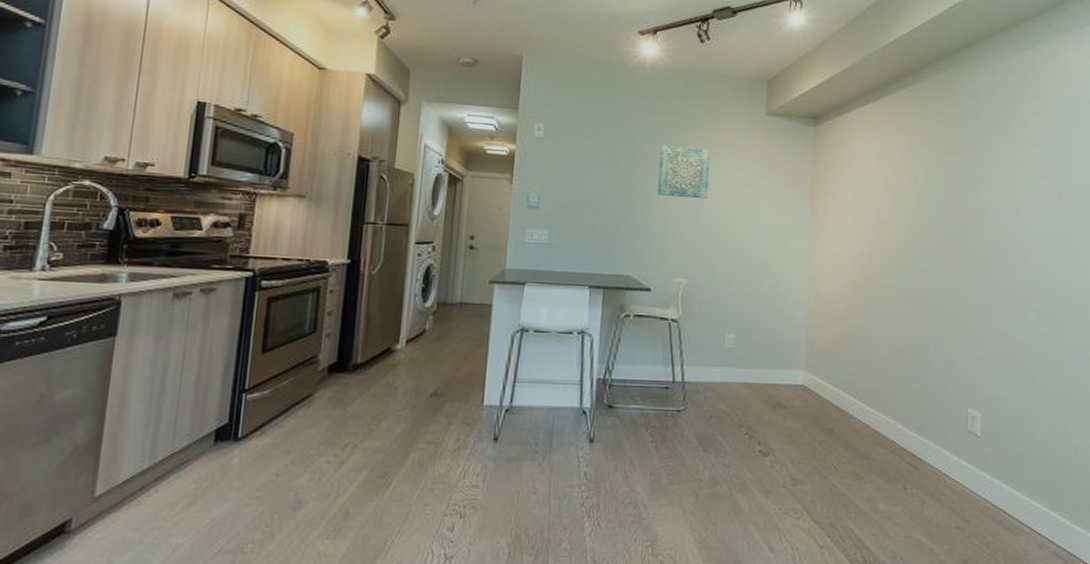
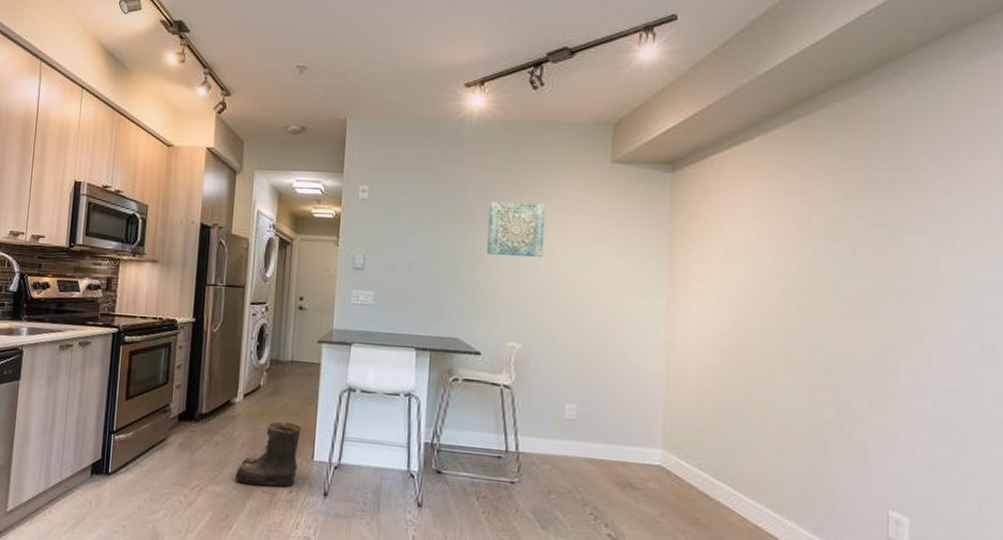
boots: none [394,366,471,437] -> present [234,421,302,487]

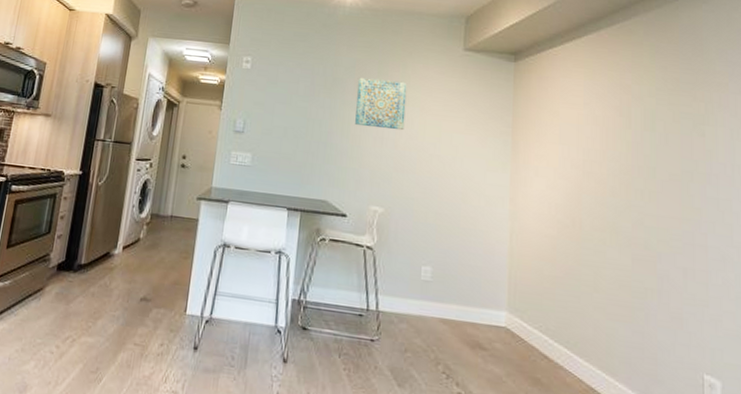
boots: present [234,421,302,487] -> none [108,274,177,340]

